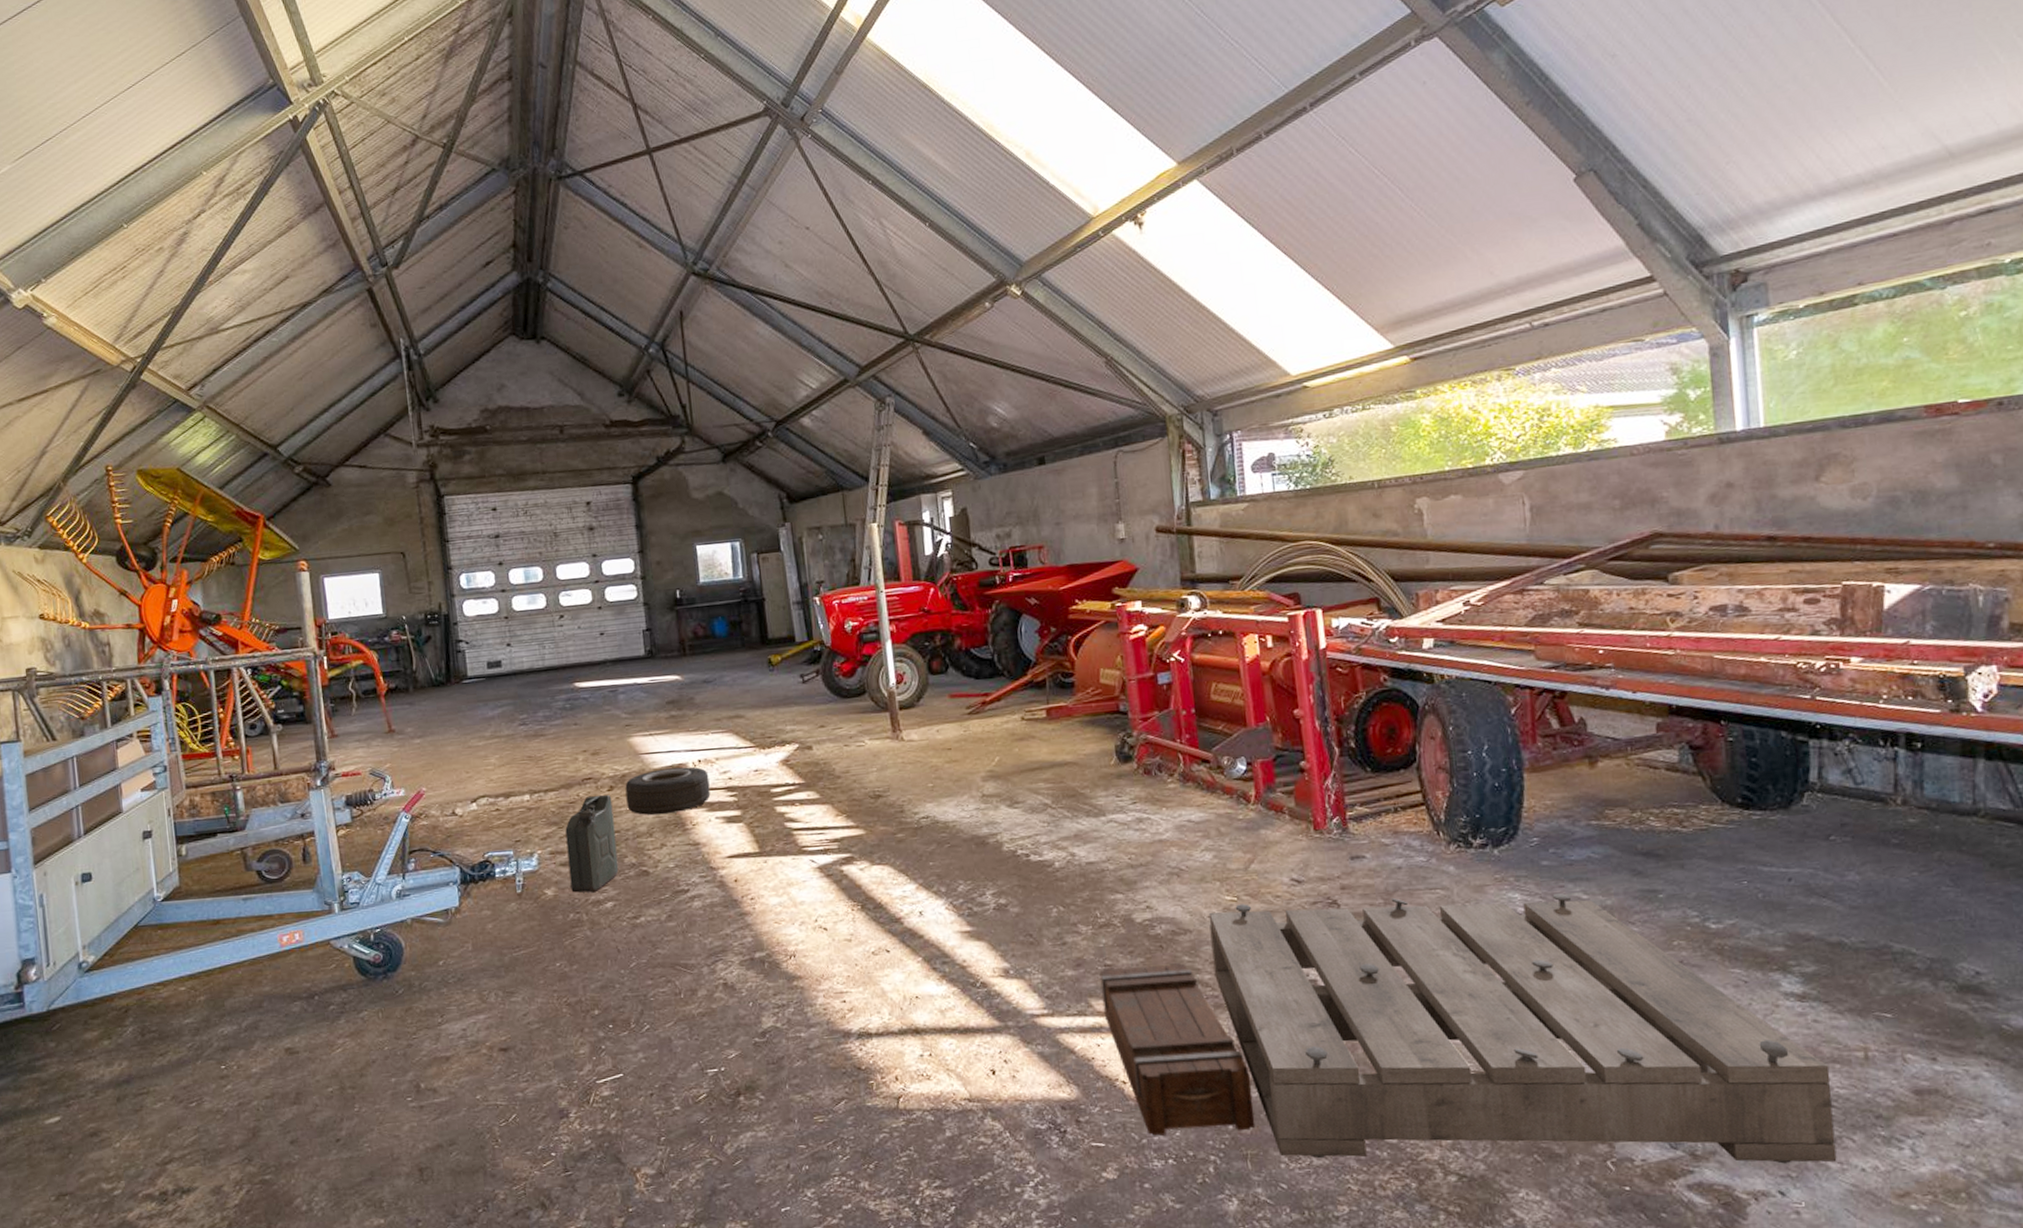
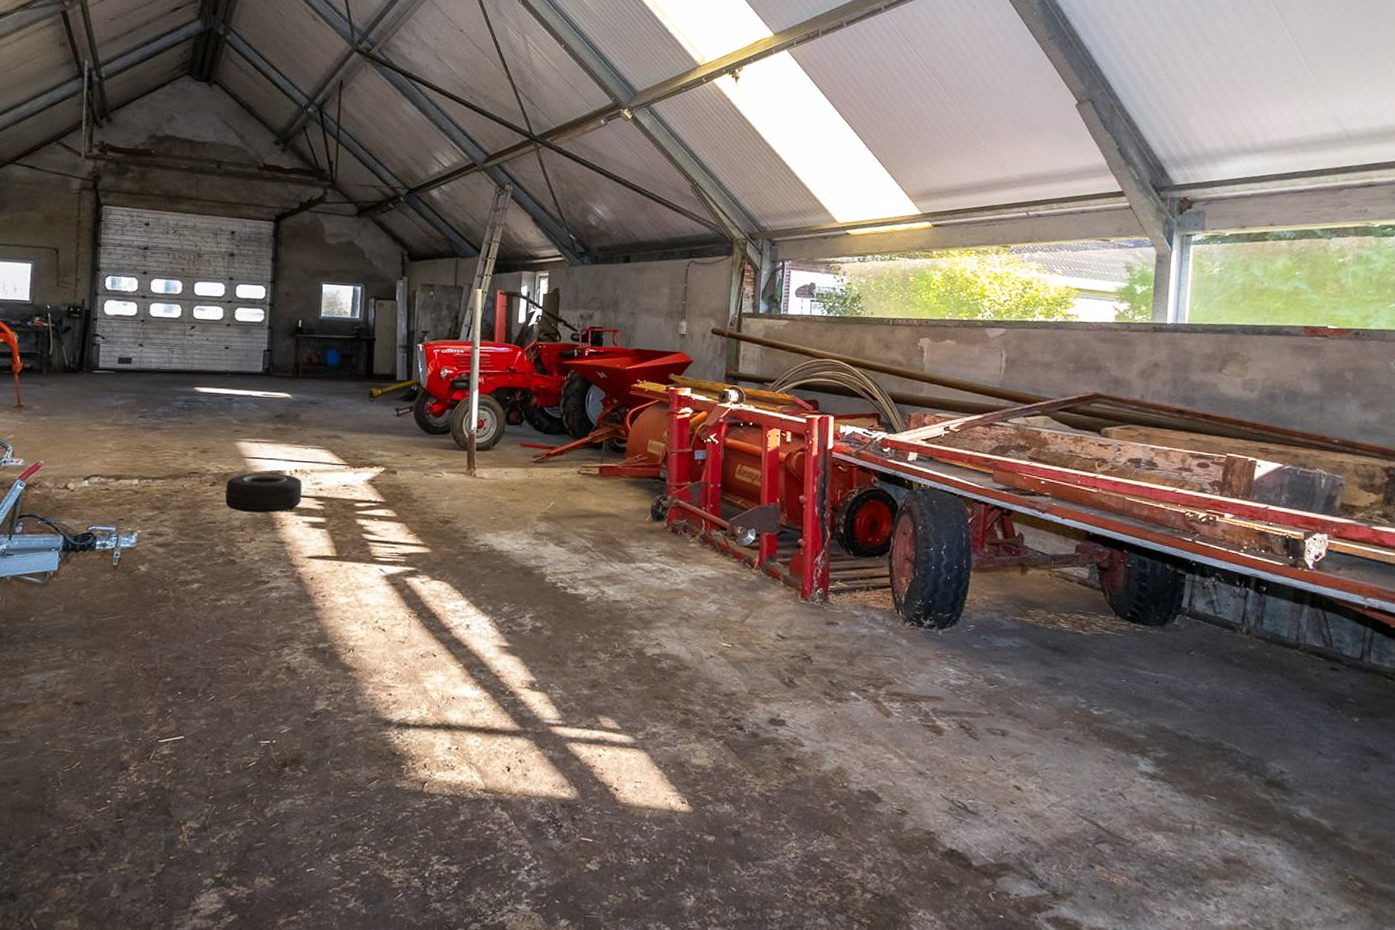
jerry can: present [565,794,619,893] -> none [163,488,213,573]
wooden crate: present [1099,962,1256,1136] -> none [608,691,720,840]
pallet: present [1208,893,1837,1164] -> none [704,650,1165,911]

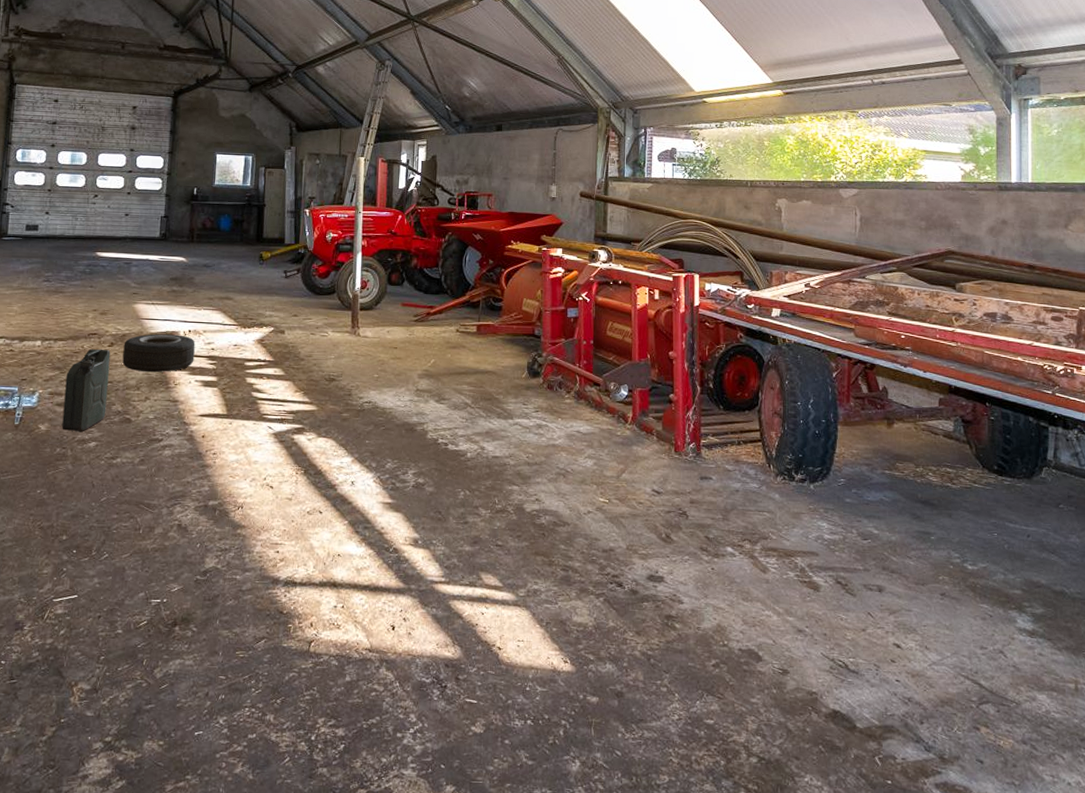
jerry can: none [163,488,213,573] -> present [62,348,111,431]

